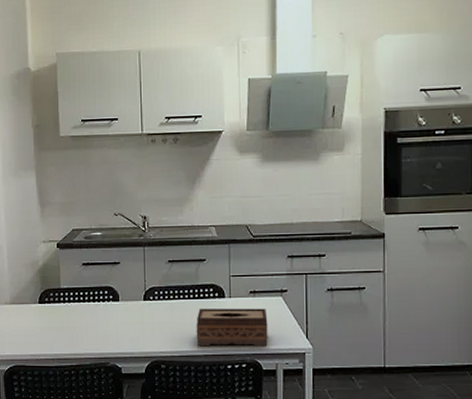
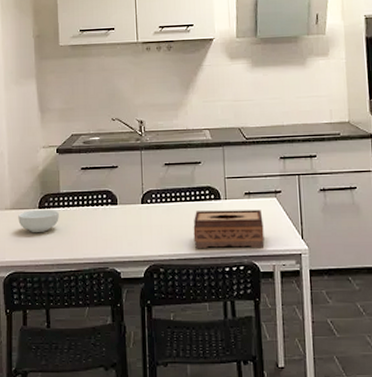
cereal bowl: none [18,304,60,327] -> present [18,209,59,232]

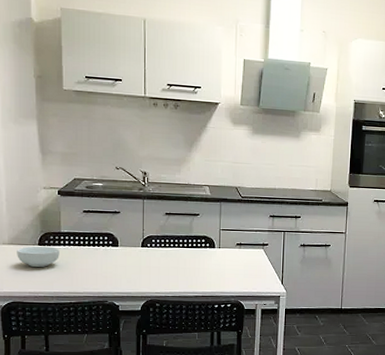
tissue box: present [193,209,264,249] -> none [188,256,251,290]

